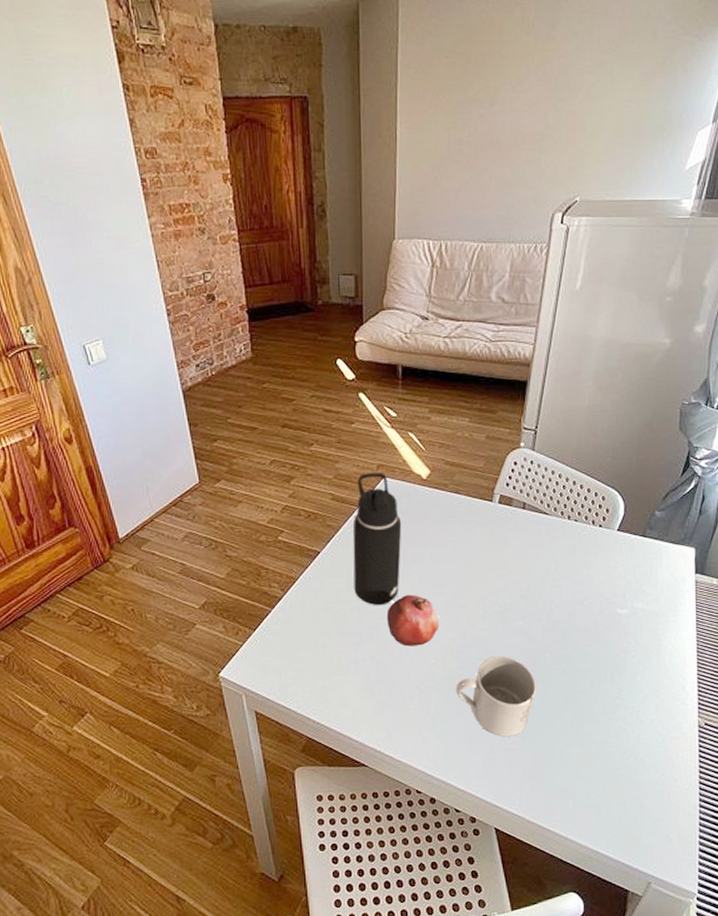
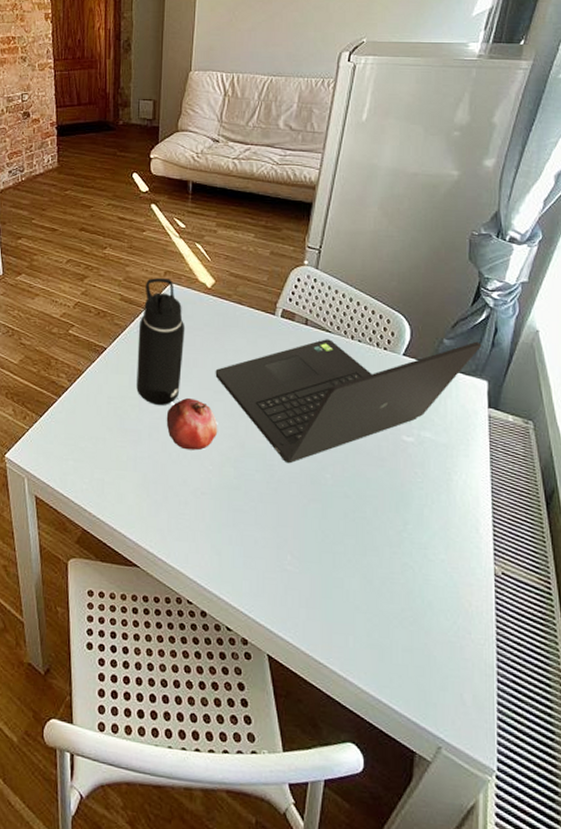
laptop: none [434,510,691,648] -> present [215,339,482,464]
mug: present [456,655,537,737] -> none [232,469,316,558]

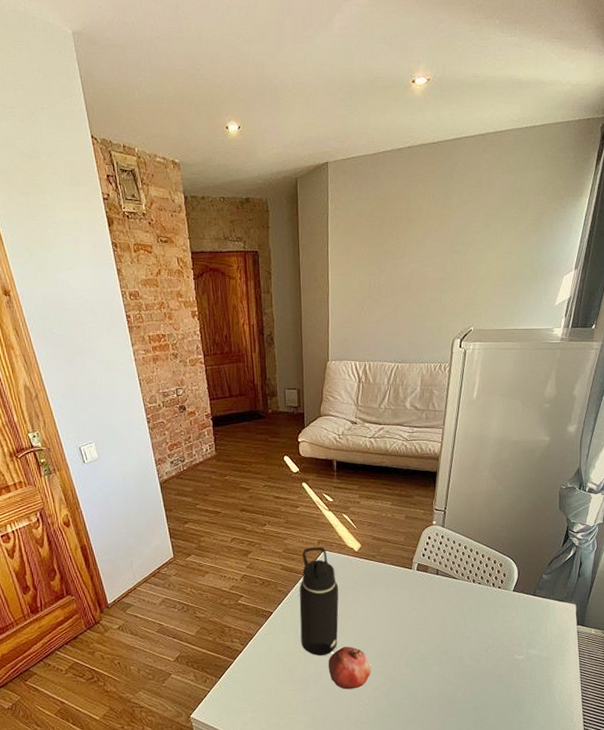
laptop: present [215,339,482,464] -> none [366,574,571,690]

